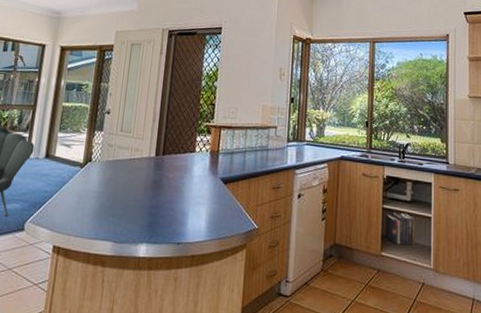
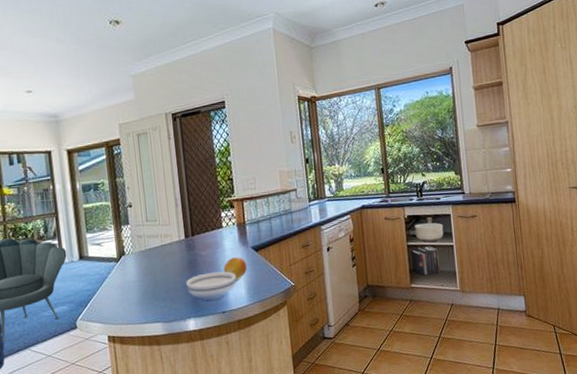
bowl: none [146,197,199,228] -> present [186,271,236,301]
fruit: none [187,185,213,211] -> present [223,256,248,280]
bowl: none [392,186,423,209] -> present [414,222,444,242]

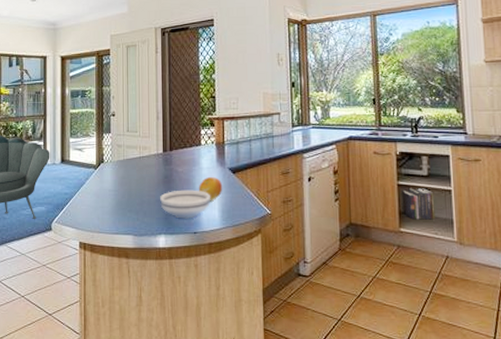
bowl: present [414,222,444,242] -> none [407,162,441,183]

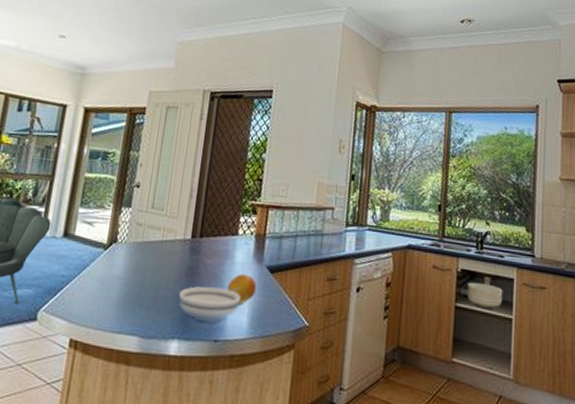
books: present [402,188,436,220] -> none [457,312,494,352]
bowl: none [407,162,441,183] -> present [467,282,503,309]

